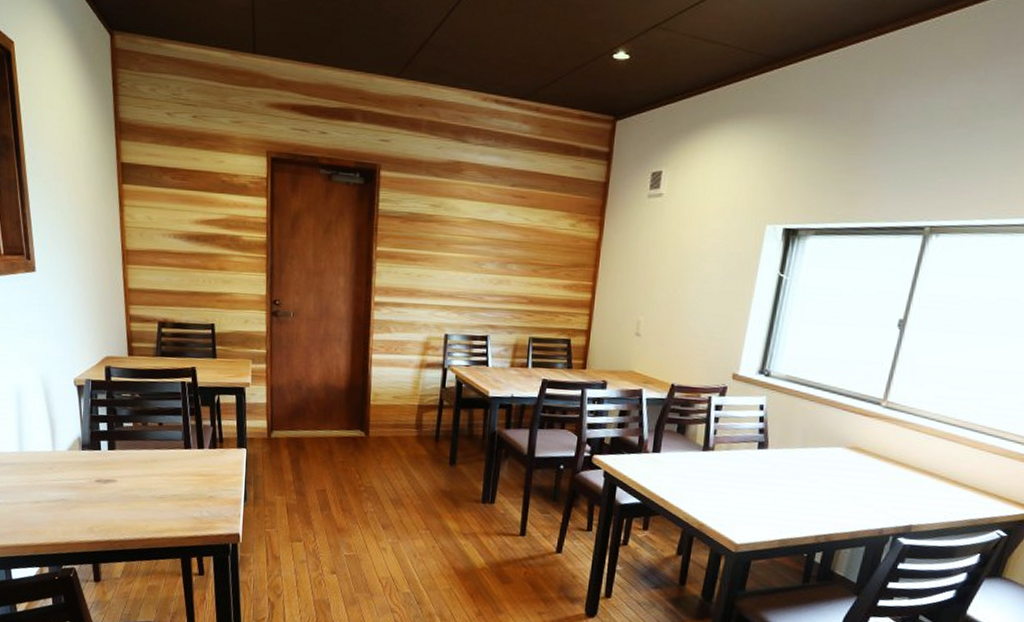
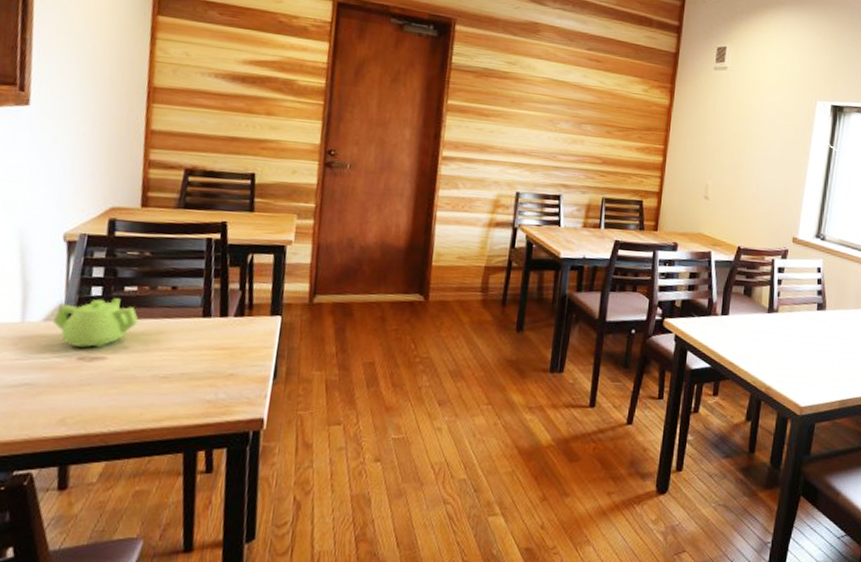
teapot: none [75,432,137,473] -> present [52,298,139,348]

